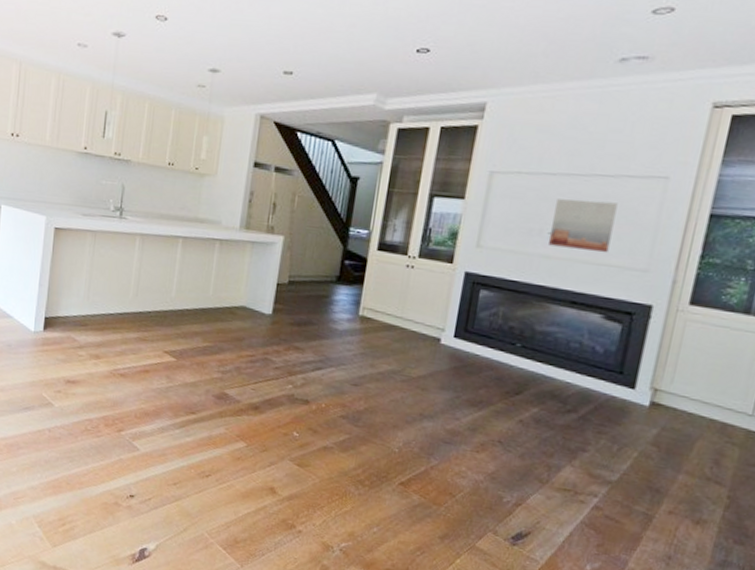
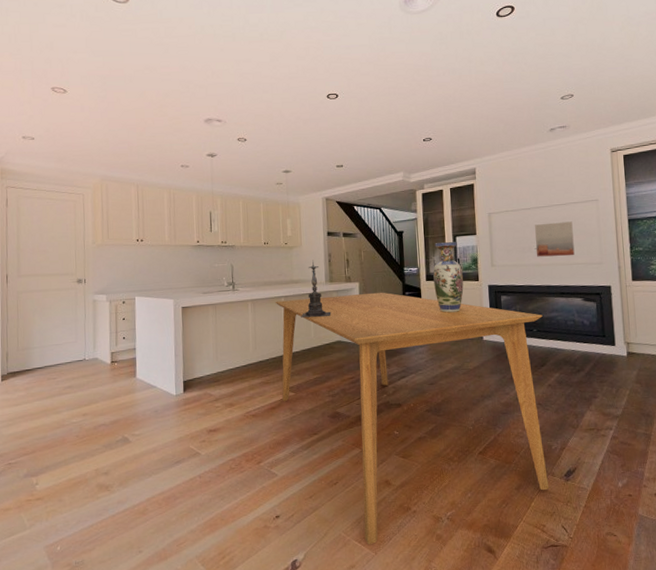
dining table: none [160,241,536,555] -> present [275,292,549,545]
candle holder: none [200,196,241,274] -> present [301,260,332,318]
vase: none [386,201,434,300] -> present [433,242,464,313]

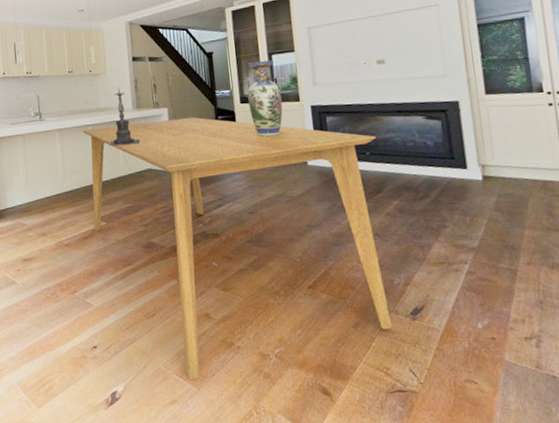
wall art: present [535,221,575,257] -> none [363,31,412,73]

